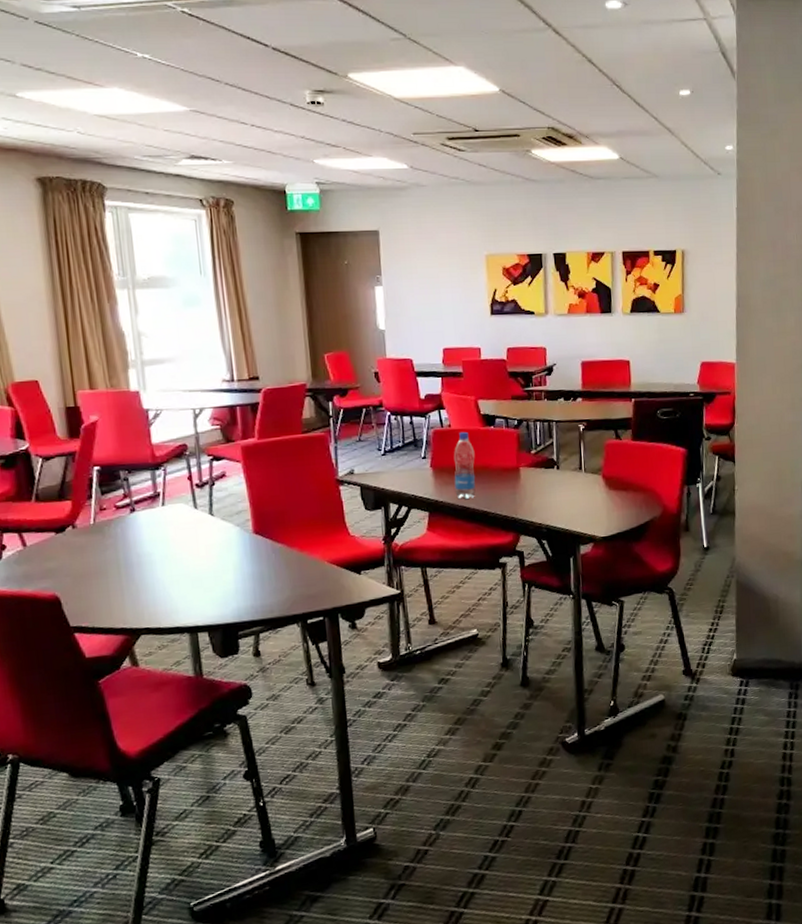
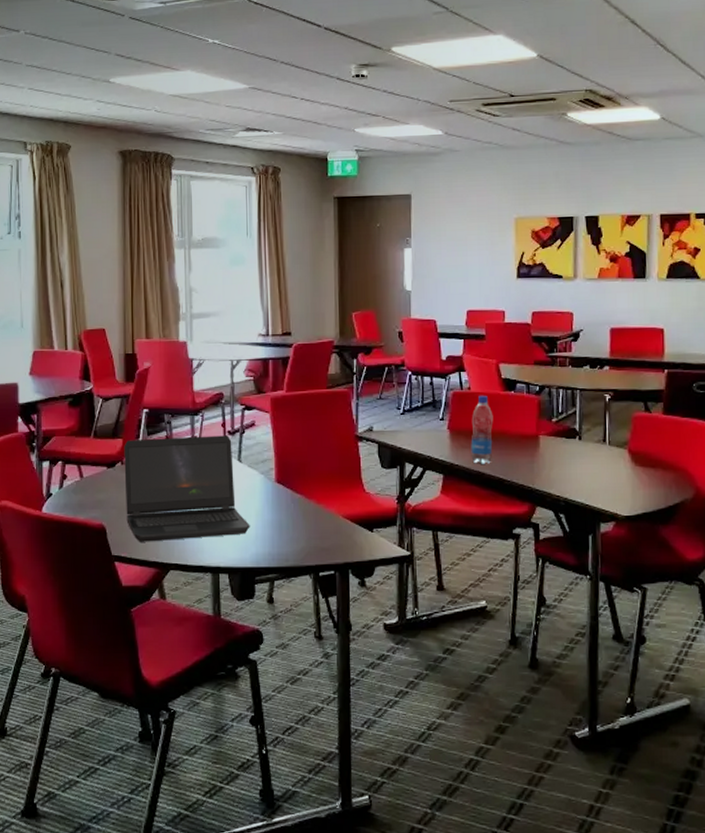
laptop computer: none [74,489,229,610] -> present [124,435,250,542]

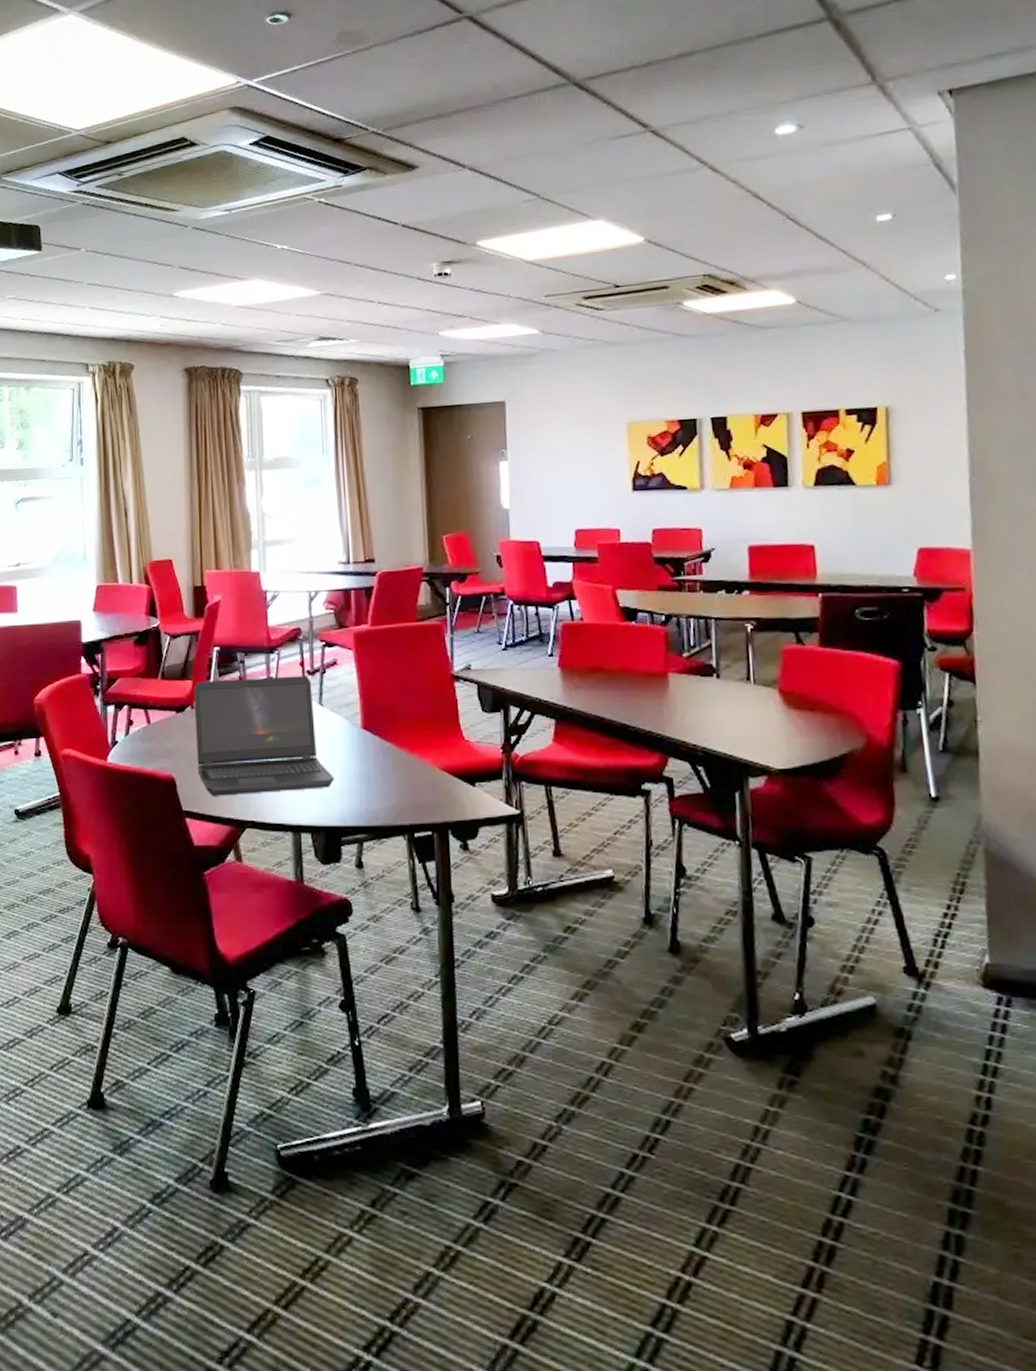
bottle: present [471,395,494,465] -> none [586,626,613,709]

